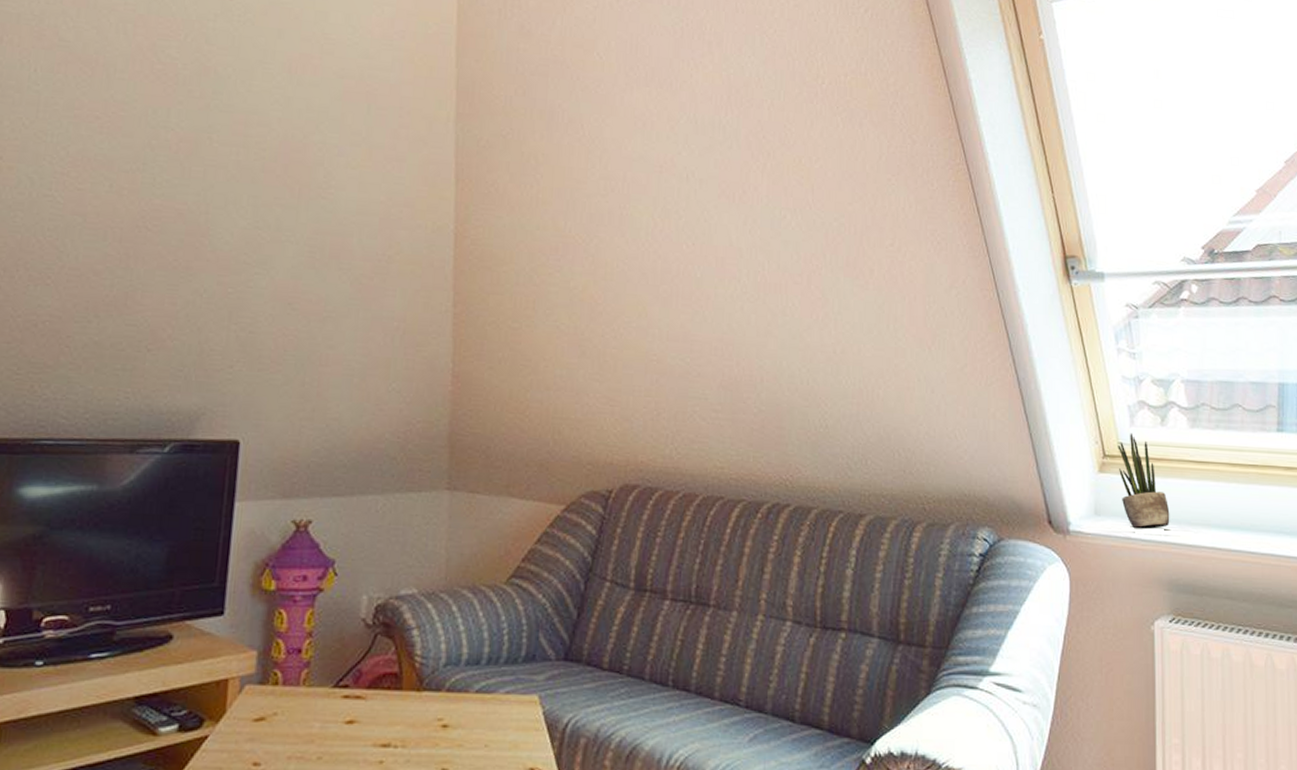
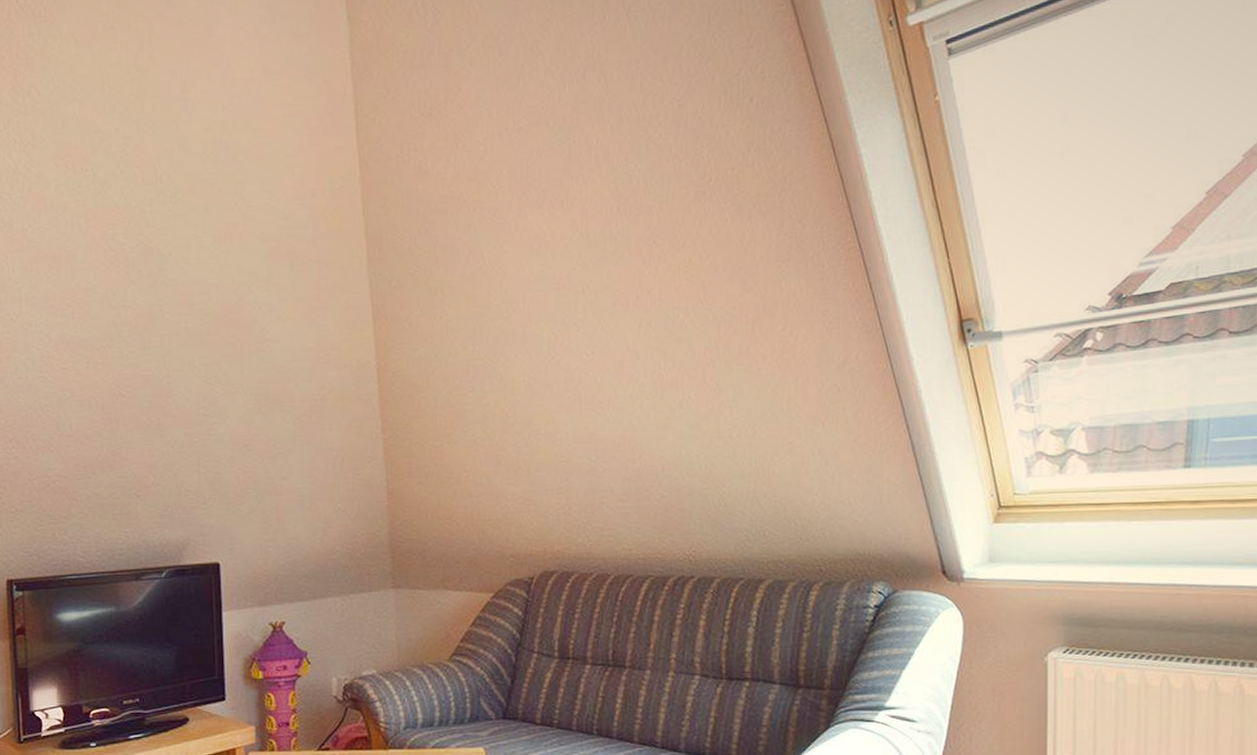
potted plant: present [1118,432,1170,530] -> none [1013,483,1066,572]

